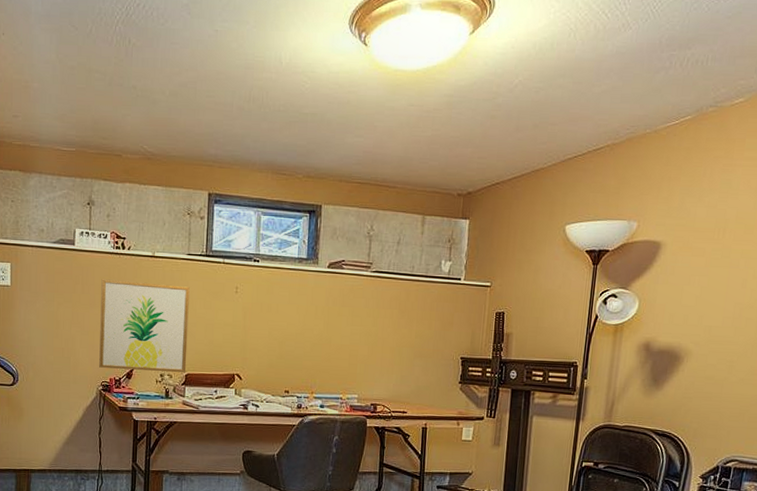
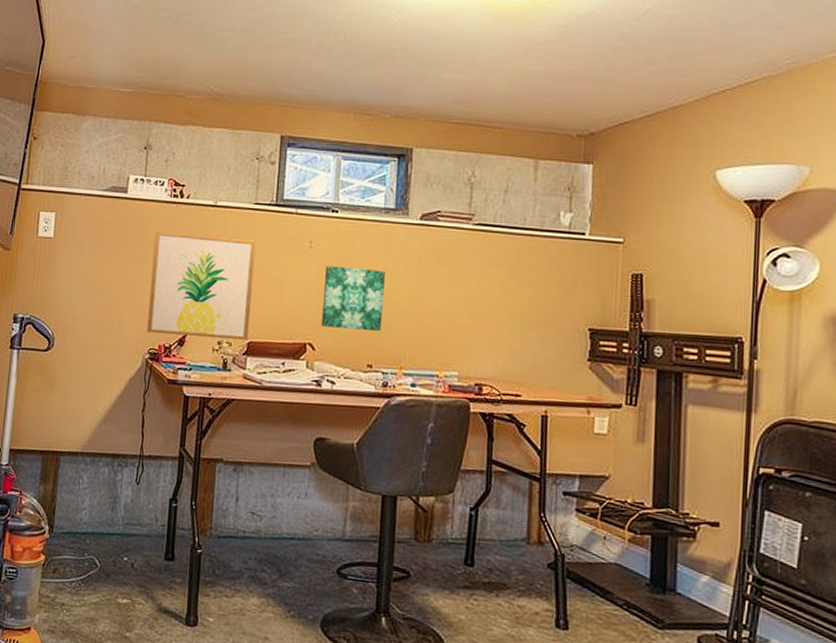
wall art: none [246,308,299,364] -> present [321,266,385,332]

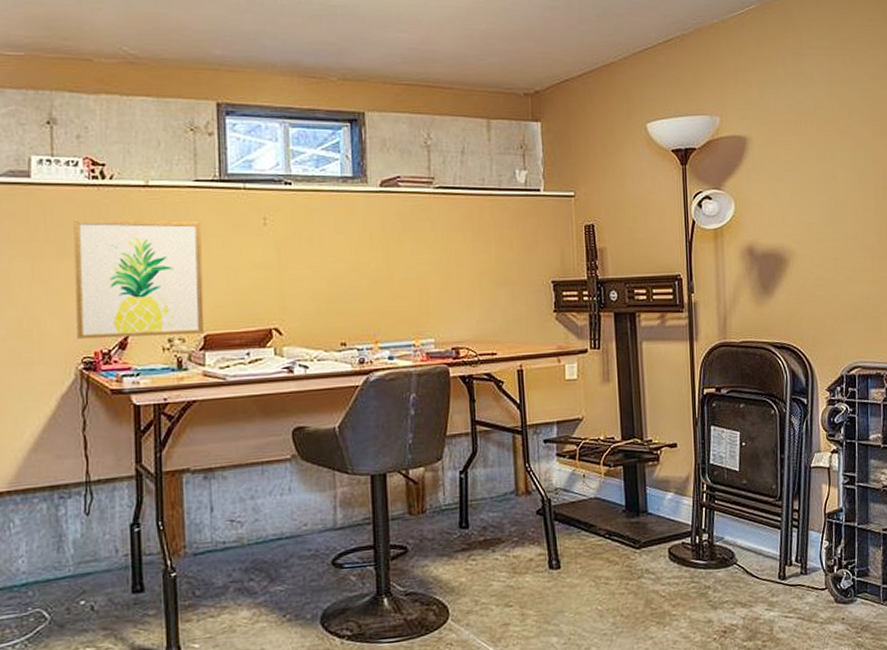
wall art: present [321,266,385,332] -> none [283,242,352,309]

